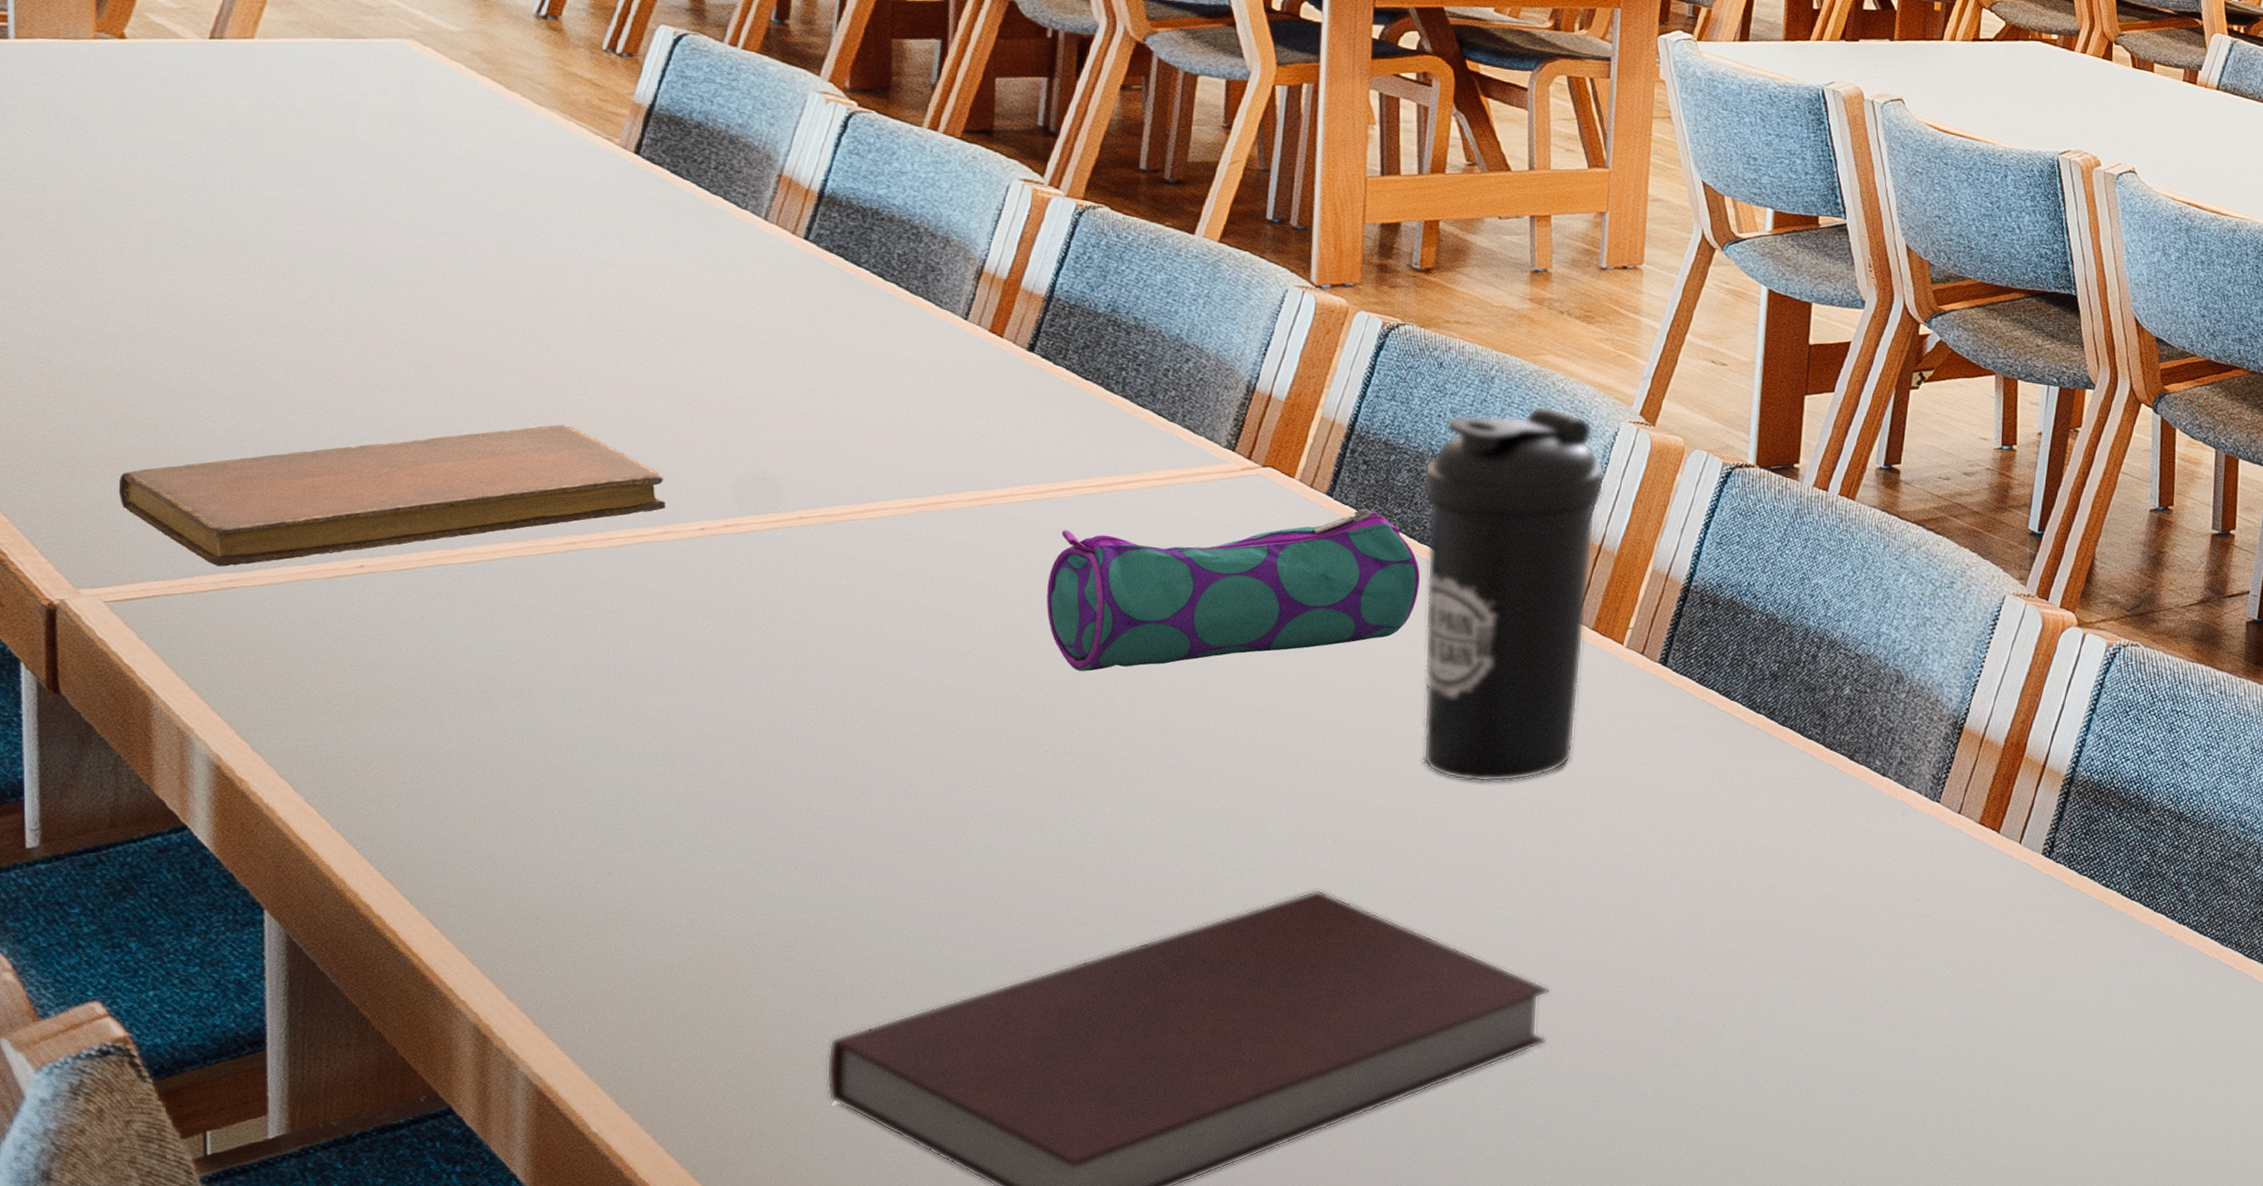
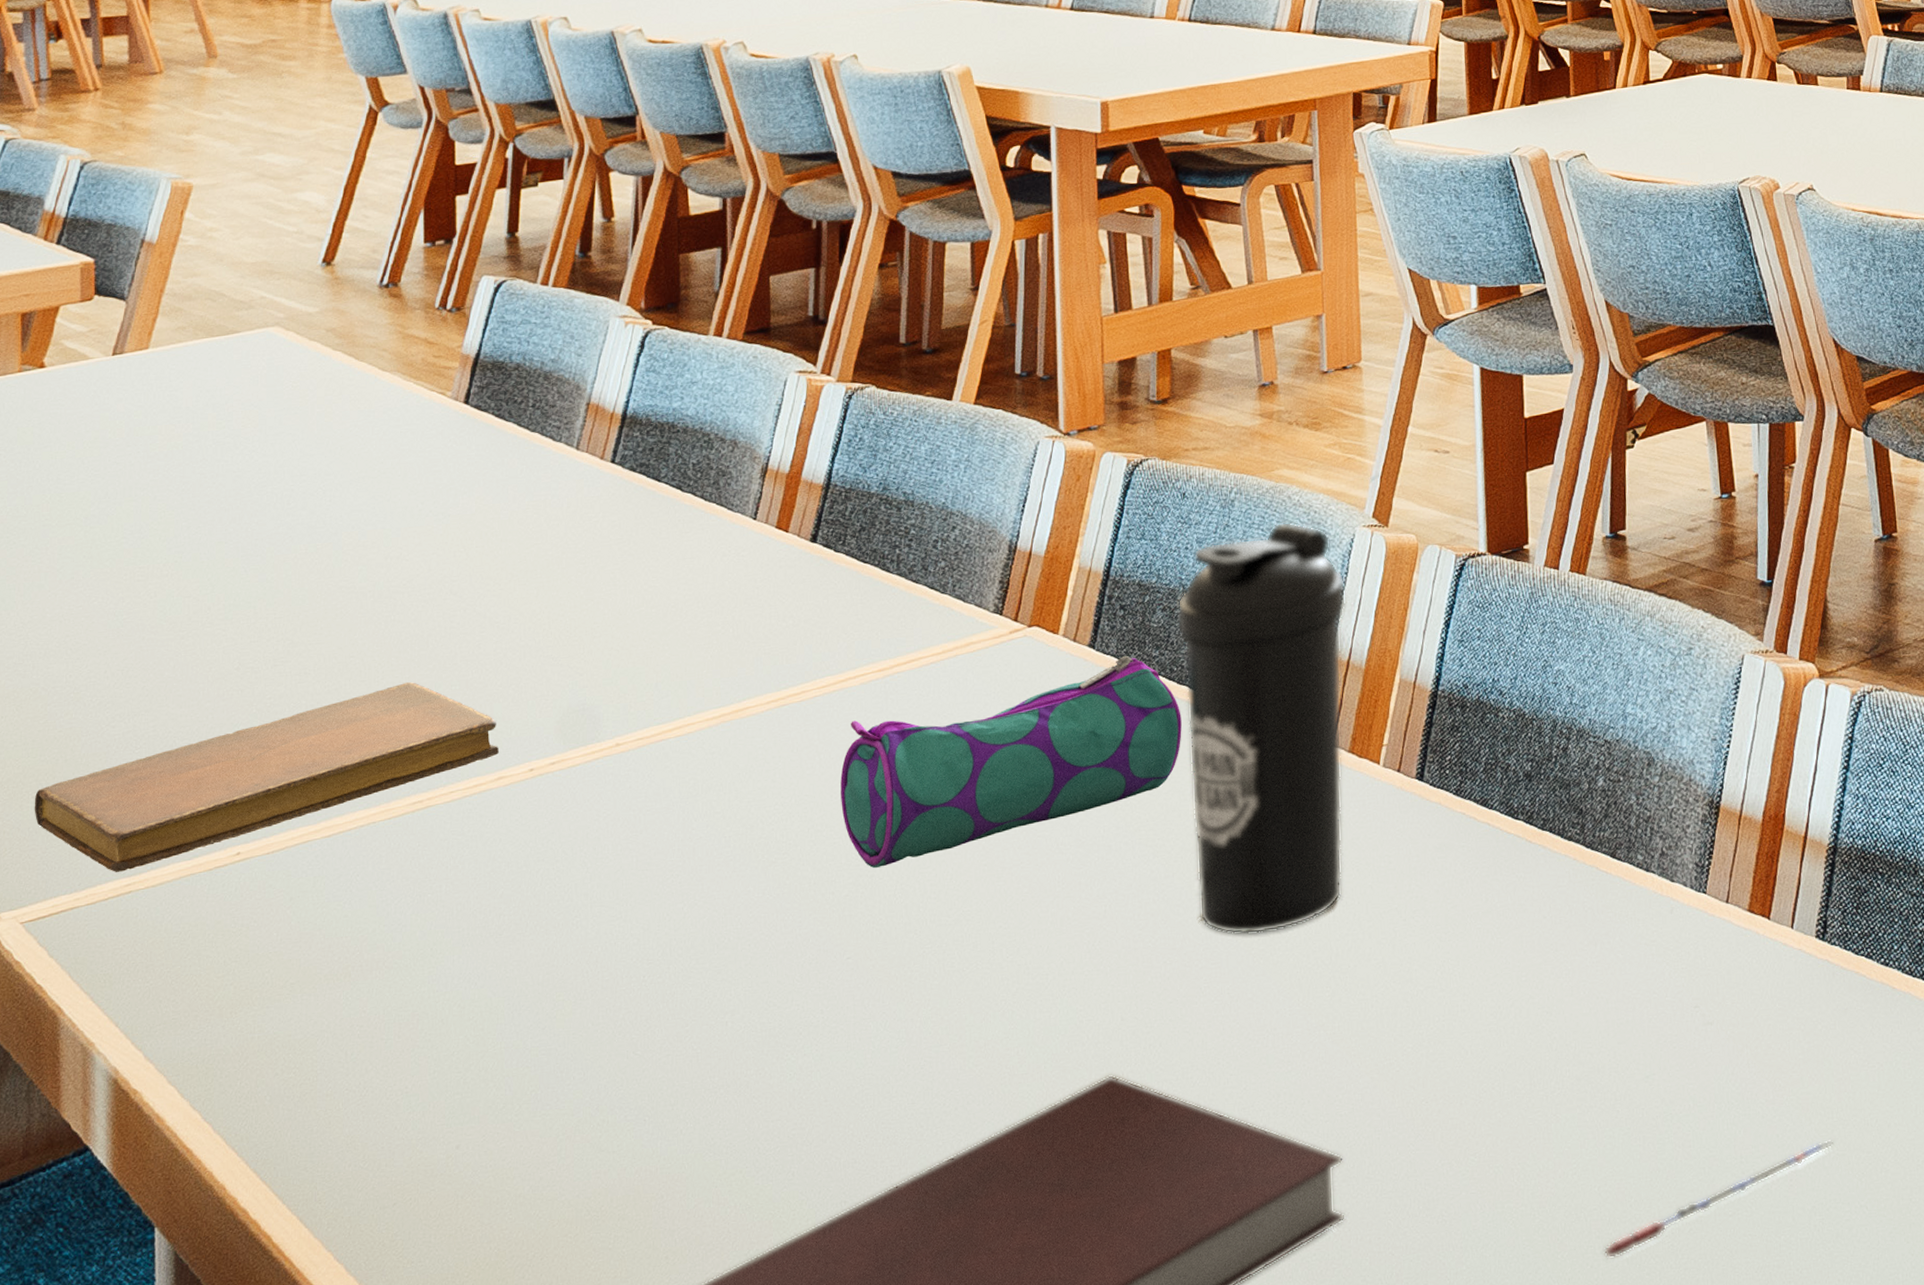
pen: none [1799,1027,2035,1105] -> present [1603,1139,1834,1259]

